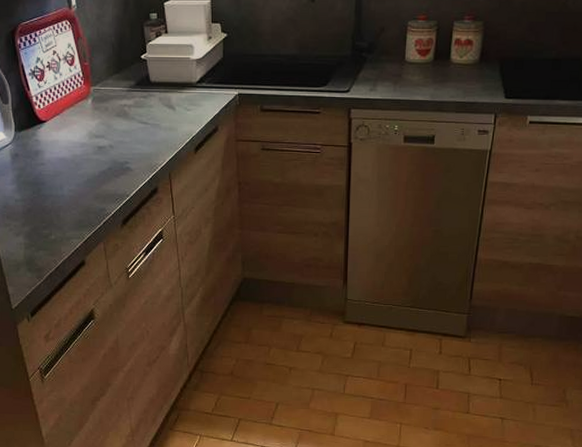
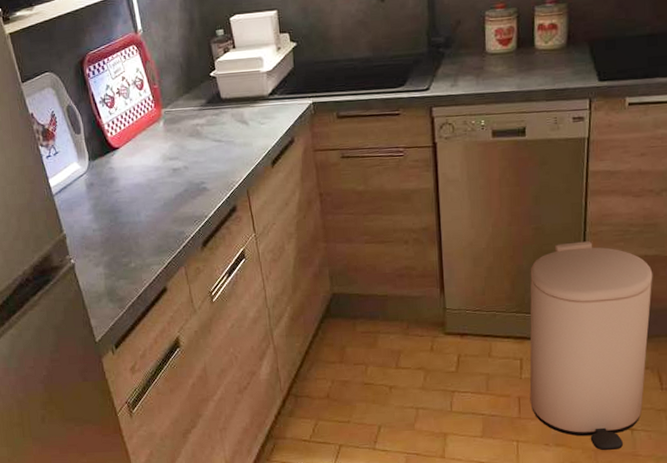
pedal bin: none [415,246,535,436] -> present [529,241,653,451]

